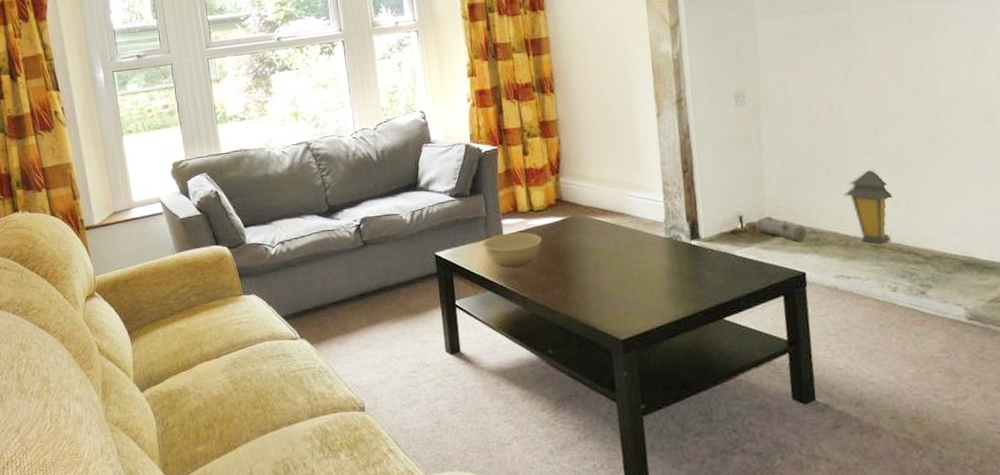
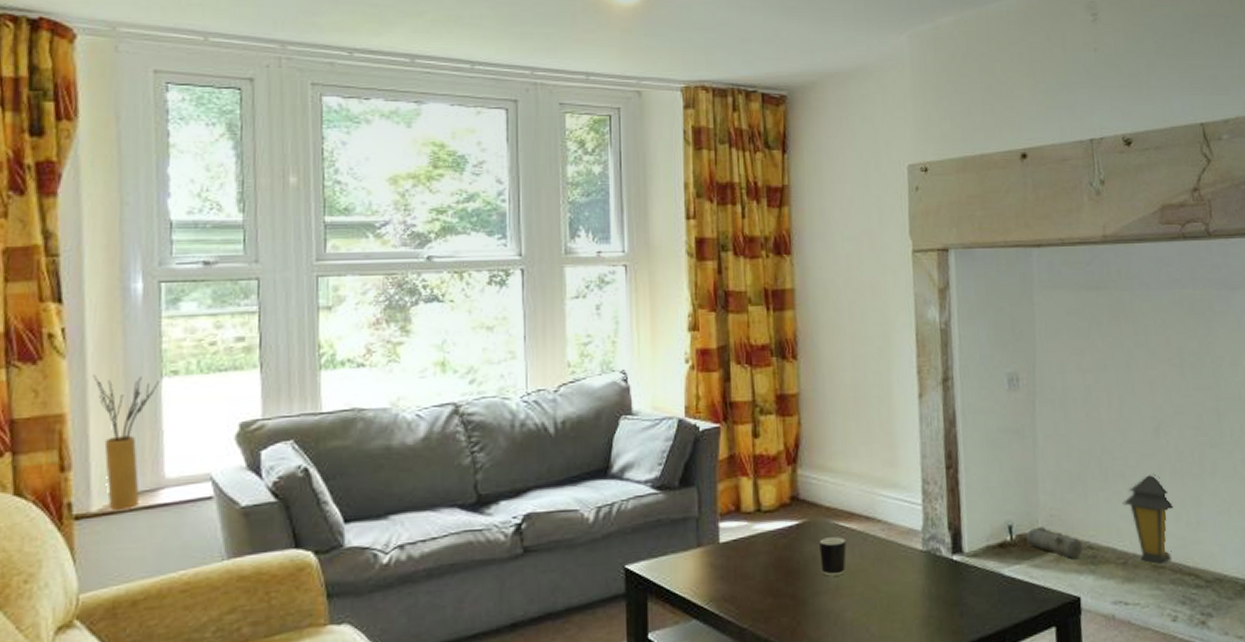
vase: none [83,136,121,223] -> present [93,375,159,510]
bowl: present [482,232,542,267] -> none [691,539,769,587]
mug: none [580,228,603,259] -> present [819,537,847,576]

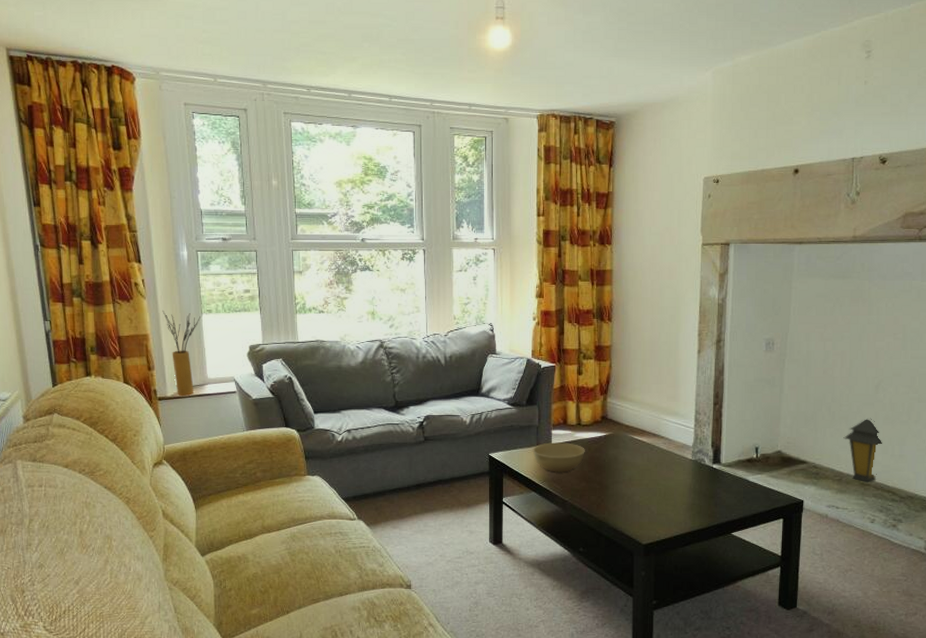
bowl: none [691,539,769,587] -> present [532,442,585,472]
mug: present [819,537,847,576] -> none [619,446,639,472]
decorative log: present [1027,528,1083,559] -> none [768,451,809,473]

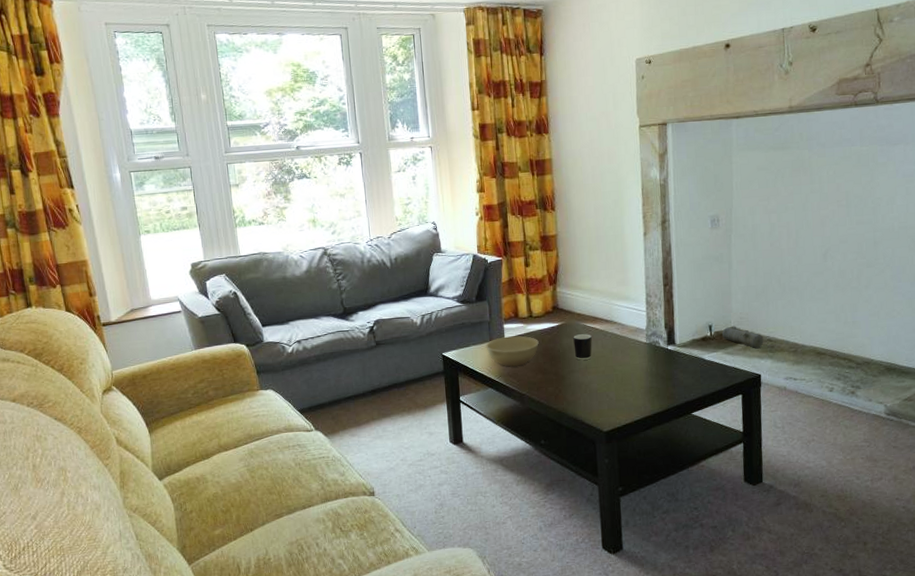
vase: present [162,311,200,396] -> none [99,235,139,320]
mug: none [619,446,639,472] -> present [573,334,593,360]
decorative log: none [768,451,809,473] -> present [722,327,764,348]
lantern: present [843,418,883,483] -> none [795,287,835,353]

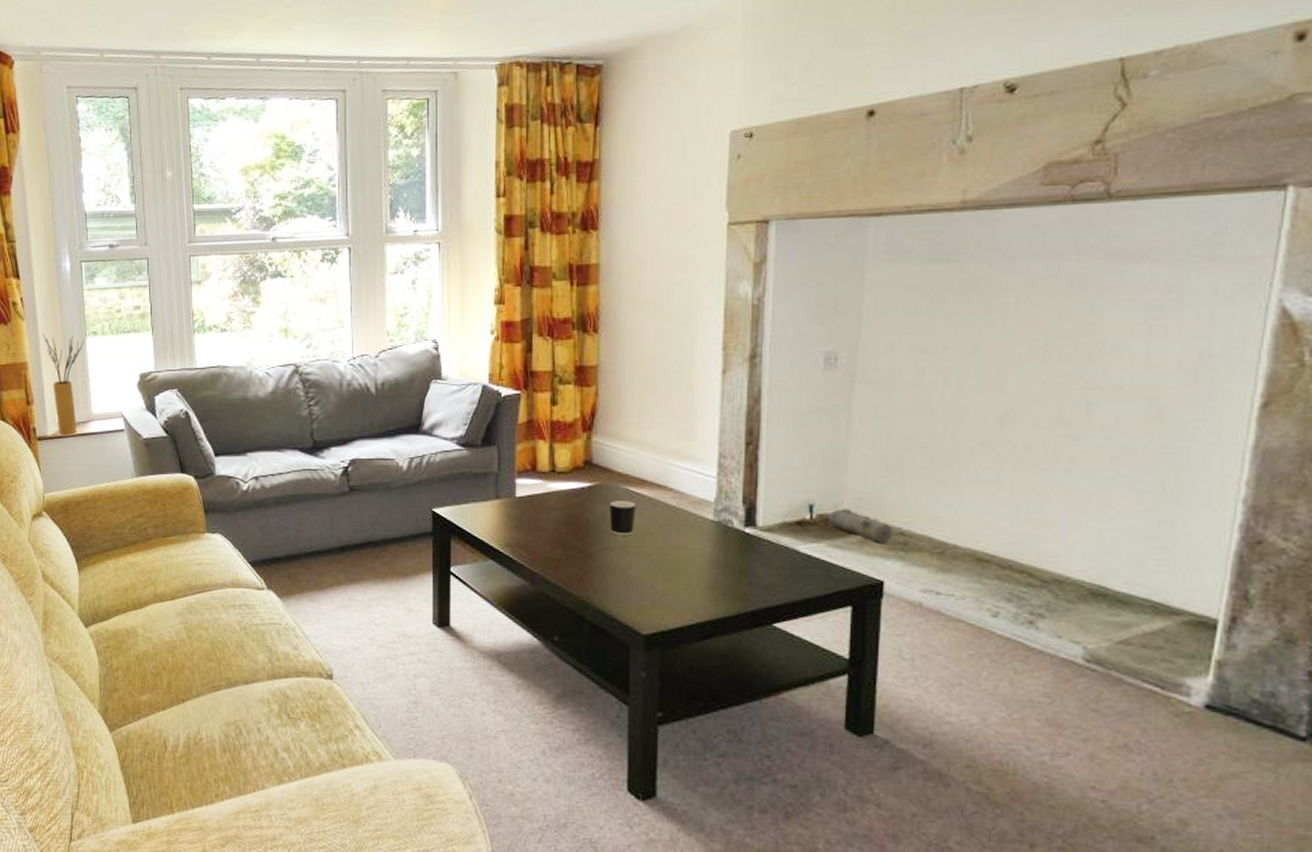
vase: none [99,235,139,320] -> present [42,334,84,435]
bowl: present [485,336,539,367] -> none [490,495,561,535]

